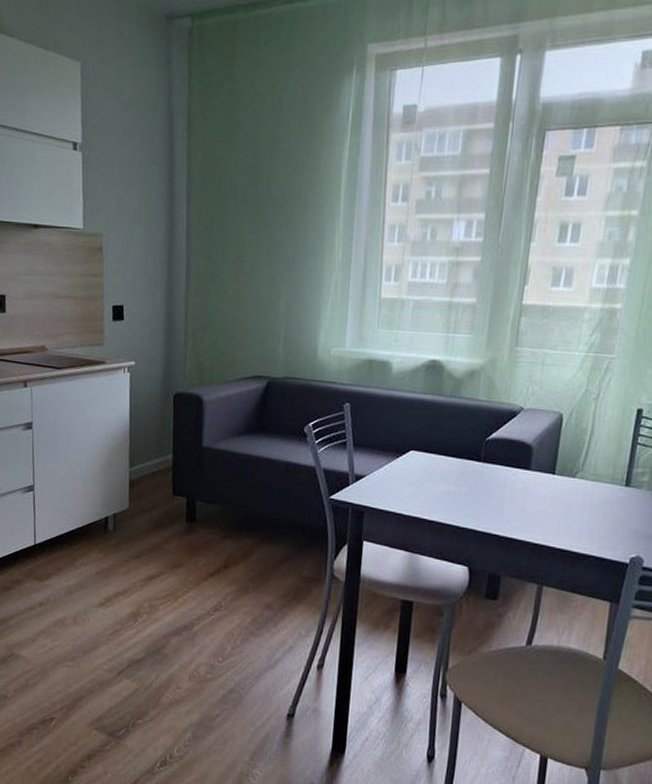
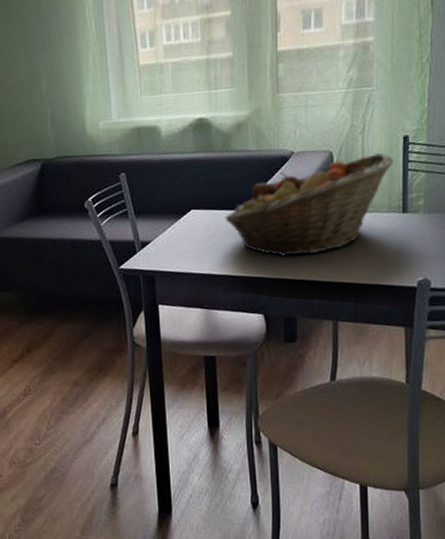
fruit basket: none [443,421,625,514] -> present [224,152,394,257]

